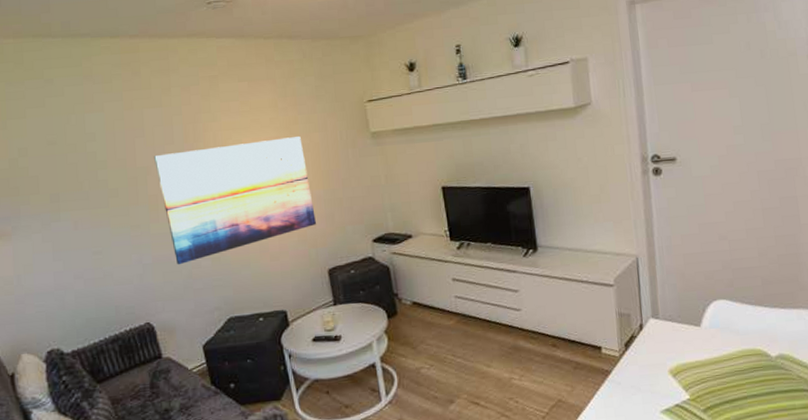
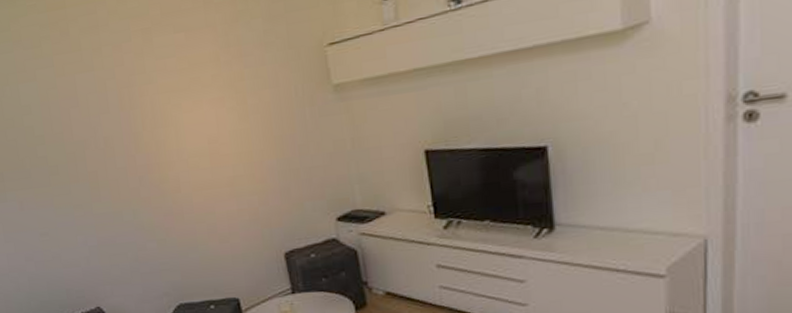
wall art: present [154,136,316,265] -> none [91,95,269,248]

